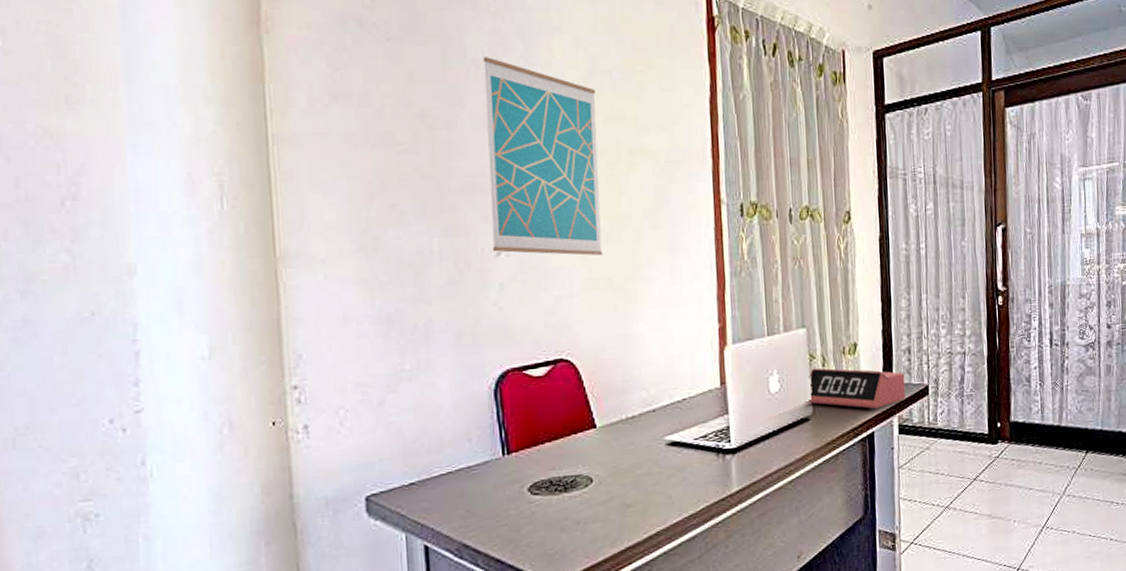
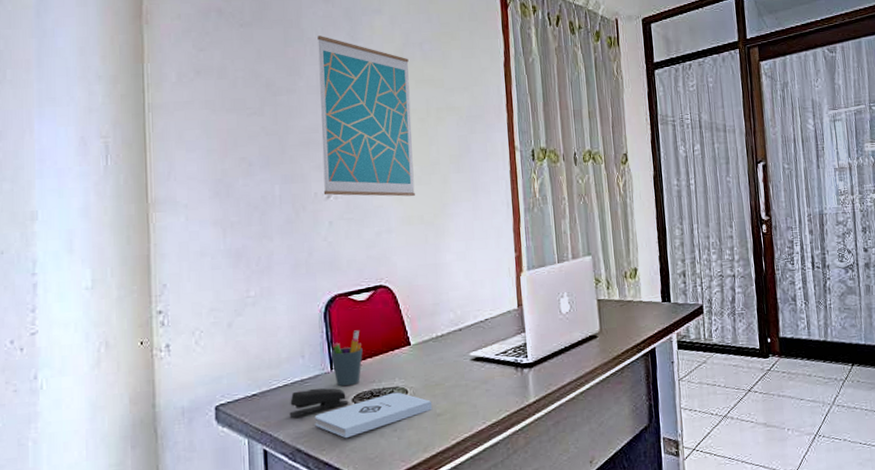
stapler: none [454,475,524,509] -> present [289,388,349,418]
notepad: none [484,480,622,533] -> present [314,392,433,439]
pen holder: none [502,410,541,474] -> present [331,330,363,387]
alarm clock: present [805,368,906,409] -> none [592,290,683,327]

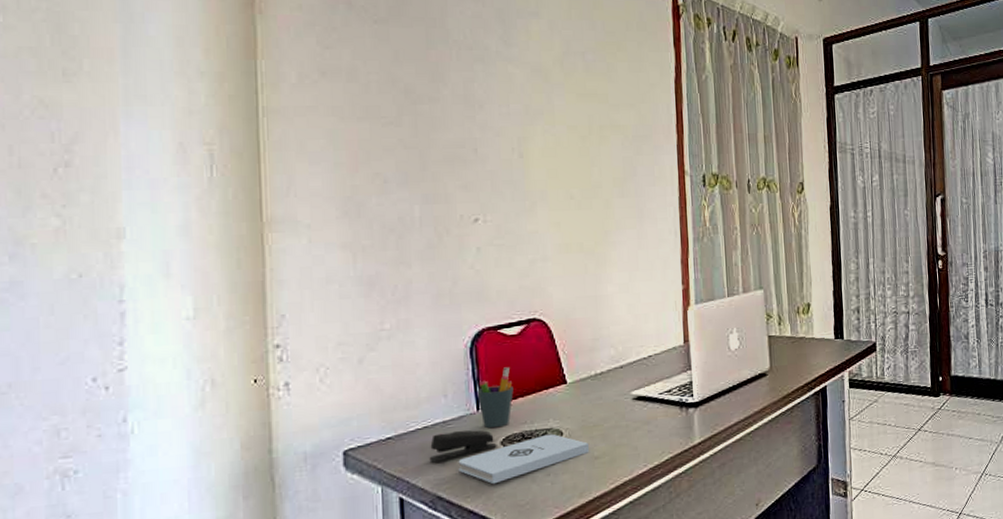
wall art: present [317,36,415,197] -> none [465,38,574,222]

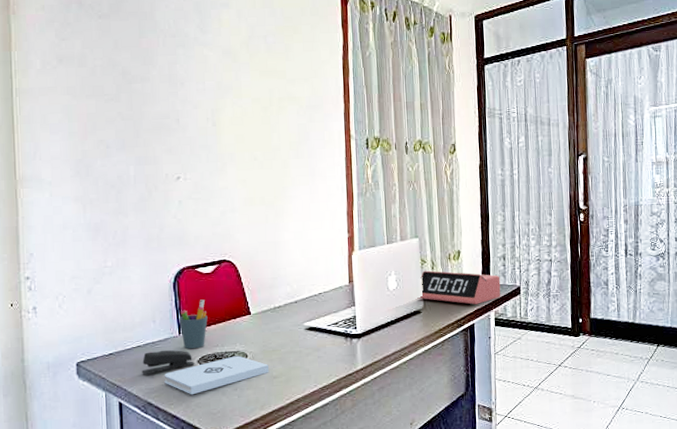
alarm clock: none [762,326,855,364] -> present [417,270,501,305]

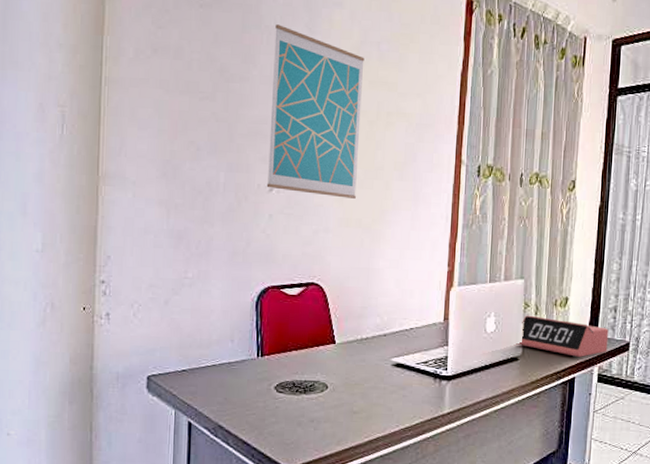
stapler: present [142,350,195,375] -> none [215,372,271,396]
notepad: present [164,356,270,395] -> none [238,386,350,422]
wall art: none [169,28,257,179] -> present [266,24,365,199]
pen holder: present [179,299,208,349] -> none [258,322,289,374]

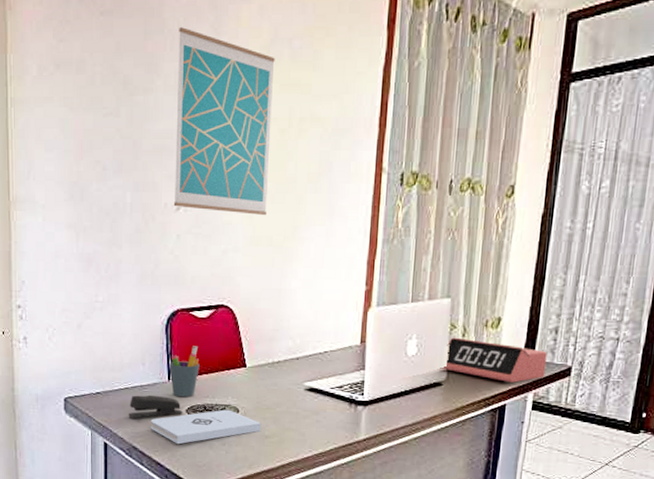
stapler: none [215,372,271,396] -> present [128,395,183,419]
notepad: none [238,386,350,422] -> present [150,409,262,445]
pen holder: none [258,322,289,374] -> present [169,346,200,398]

